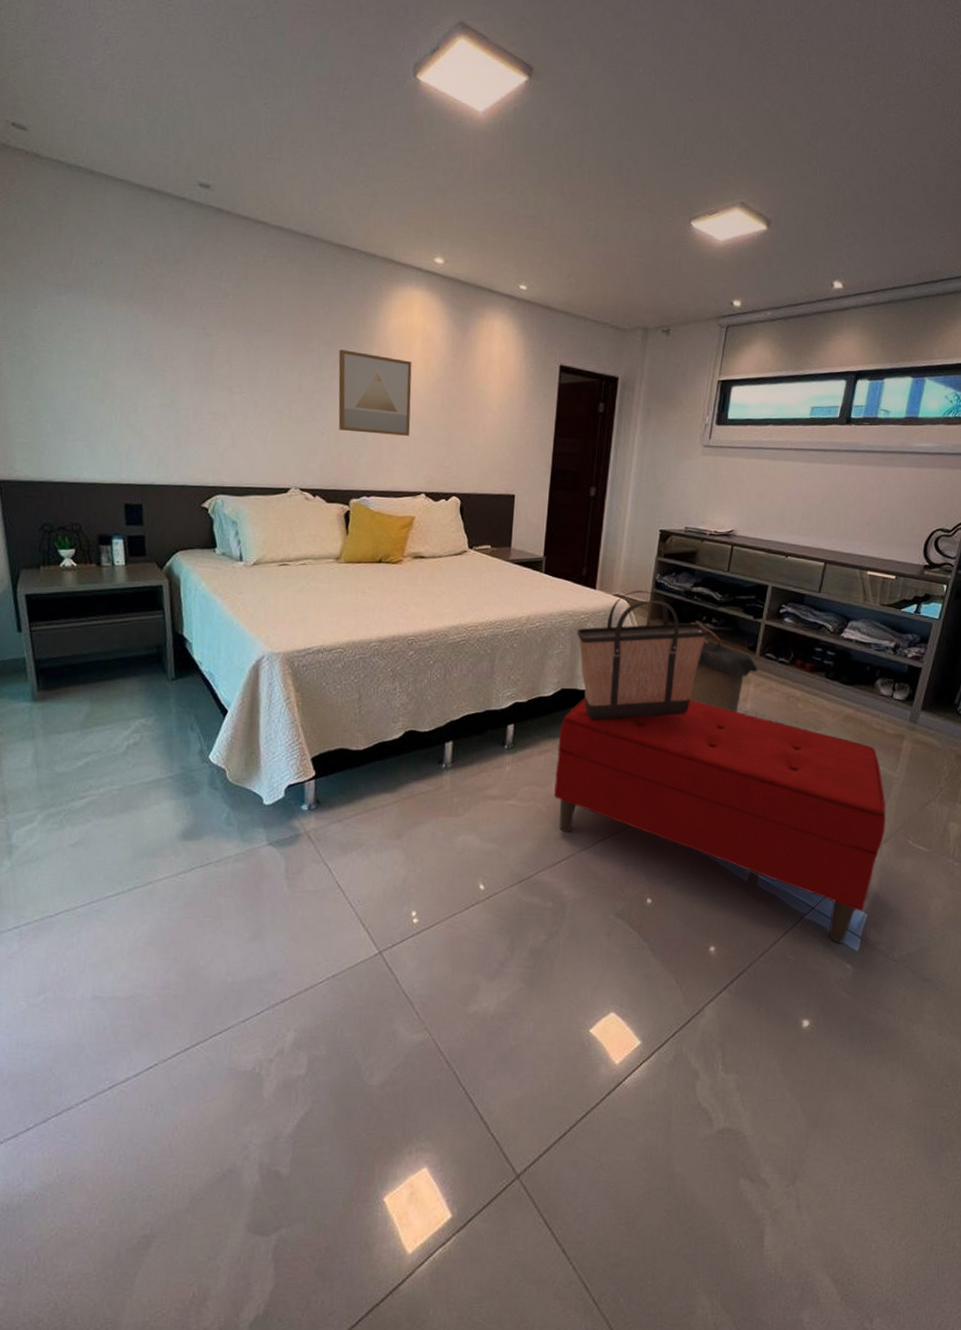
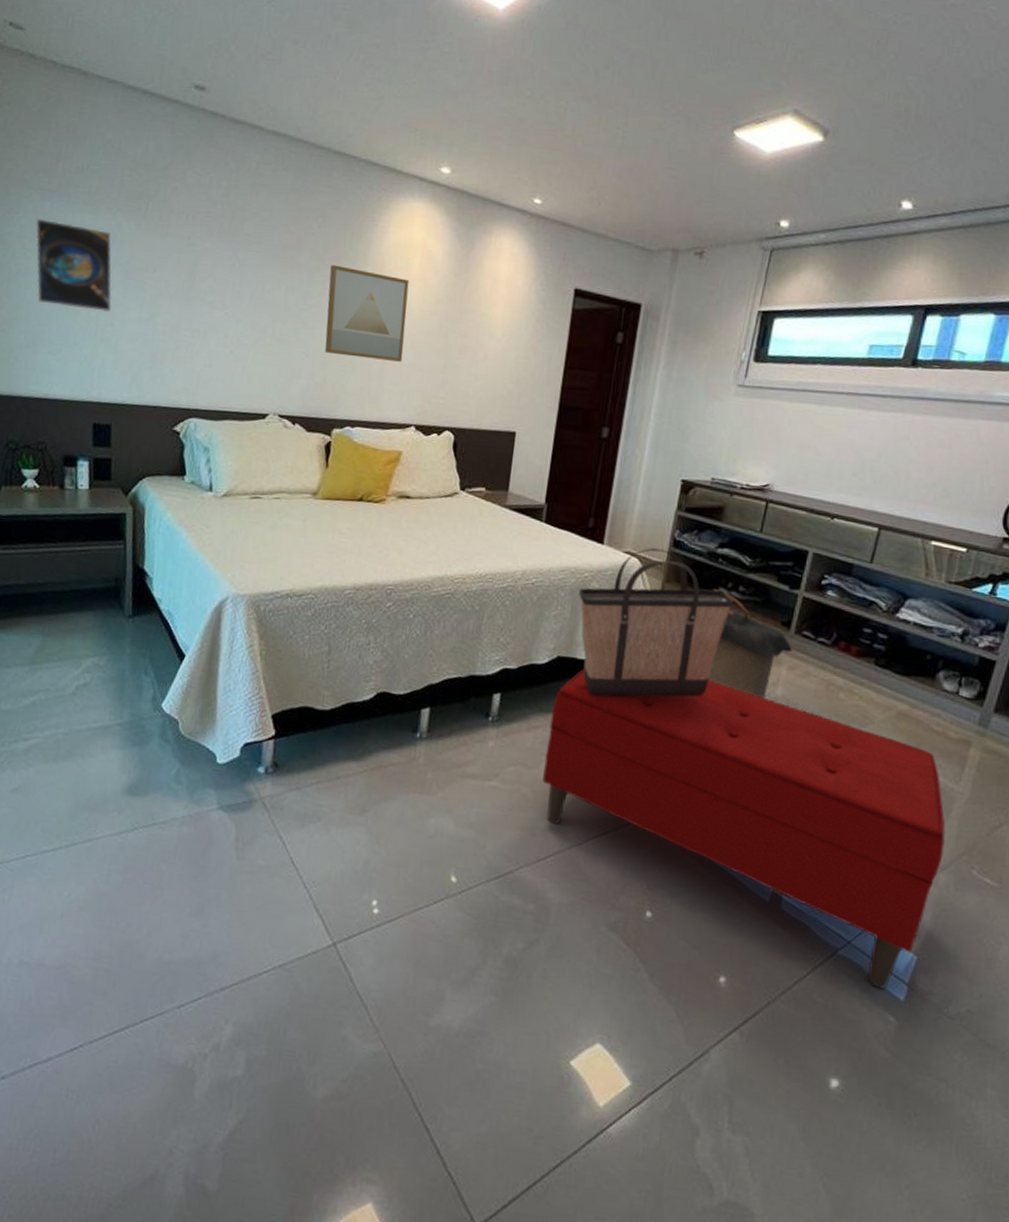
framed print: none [53,312,135,400] -> present [35,217,113,313]

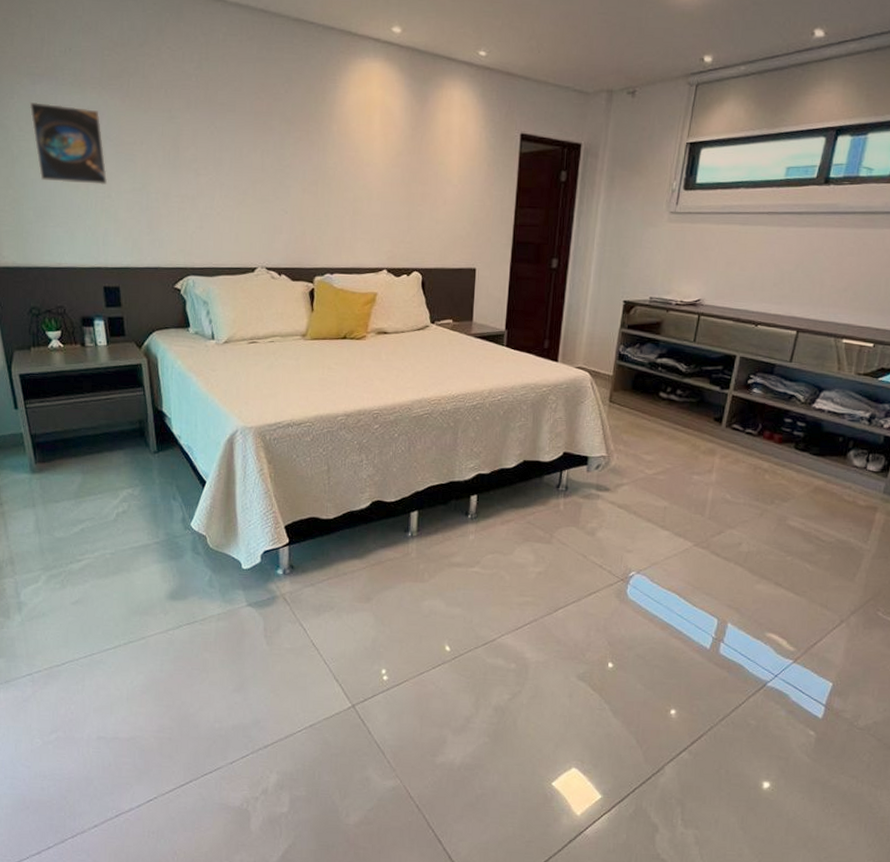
wall art: present [324,265,409,362] -> none [299,127,372,212]
bench: present [542,668,946,989] -> none [517,469,856,710]
shopping bag: present [579,548,734,697] -> none [539,362,673,492]
laundry hamper: present [707,589,793,699] -> none [652,394,725,484]

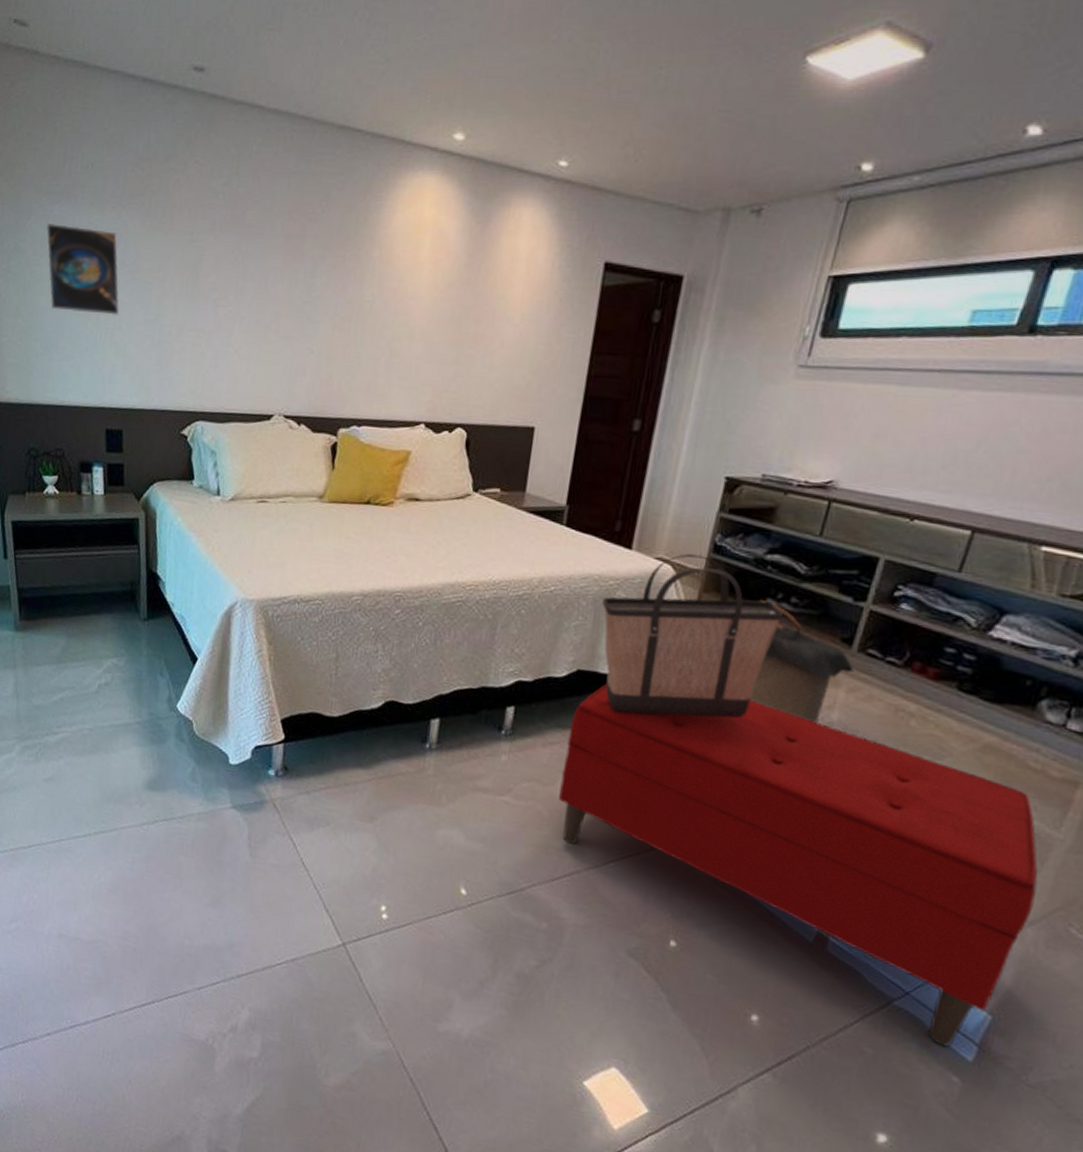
bench: none [517,469,856,710] -> present [559,683,1038,1047]
shopping bag: none [539,362,673,492] -> present [602,554,784,719]
laundry hamper: none [652,394,725,484] -> present [749,600,855,723]

